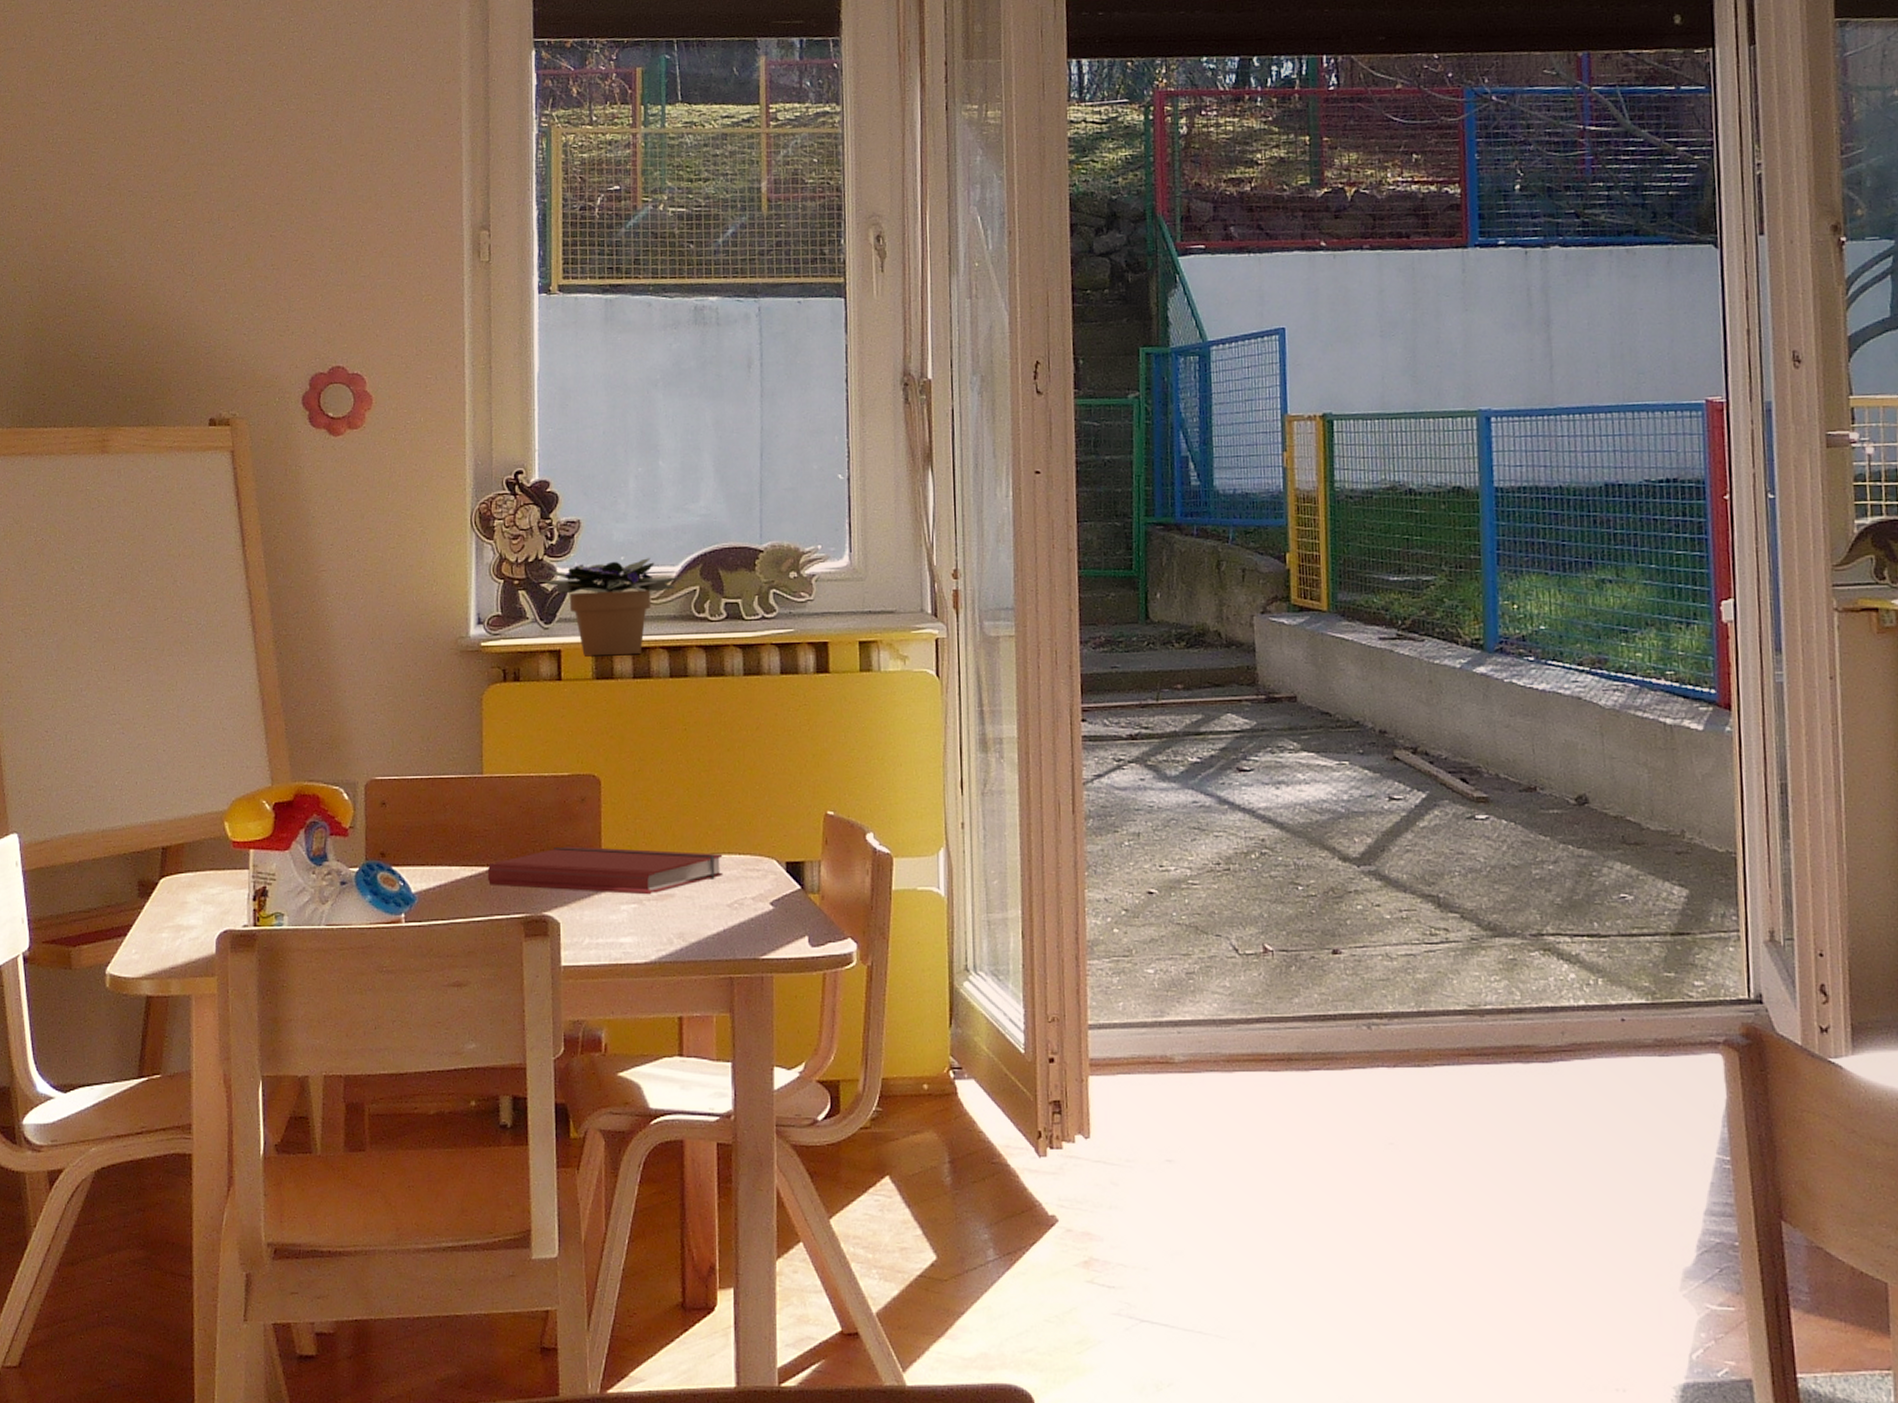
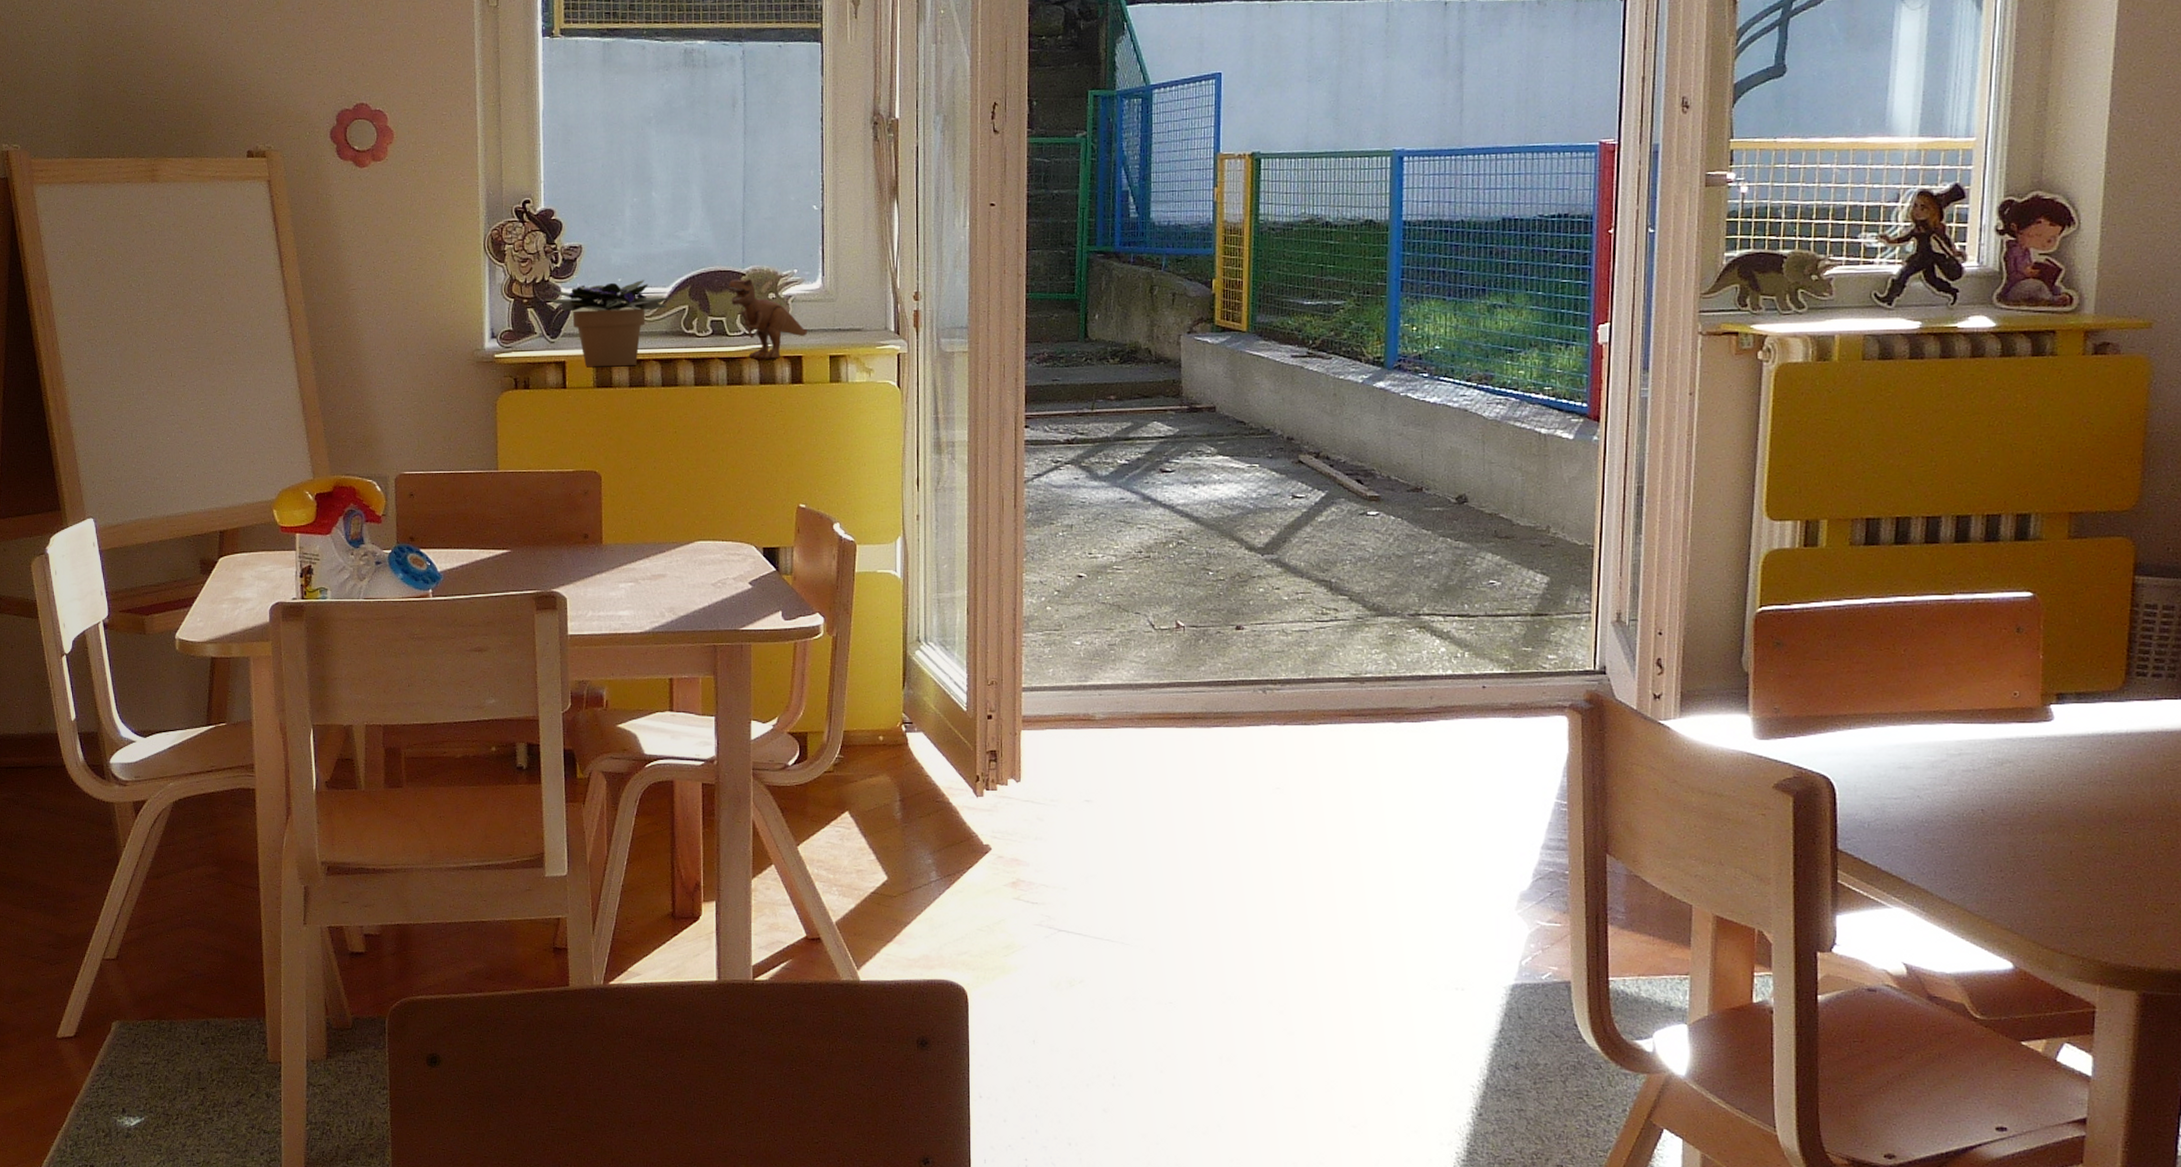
book: present [487,846,723,895] -> none [503,533,709,575]
toy dinosaur: none [744,556,834,646] -> present [728,279,807,359]

